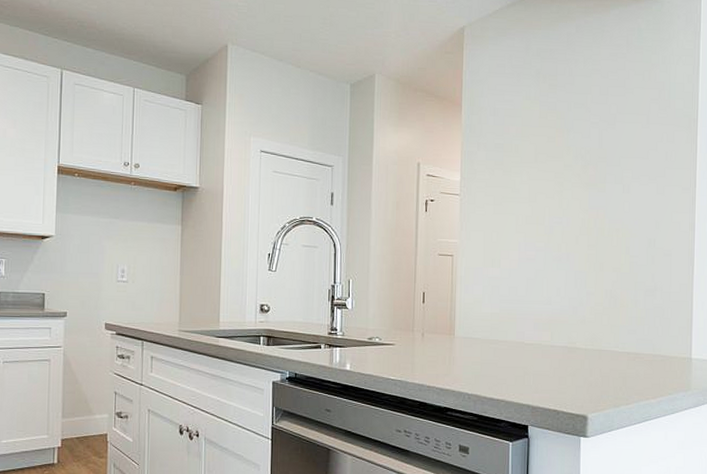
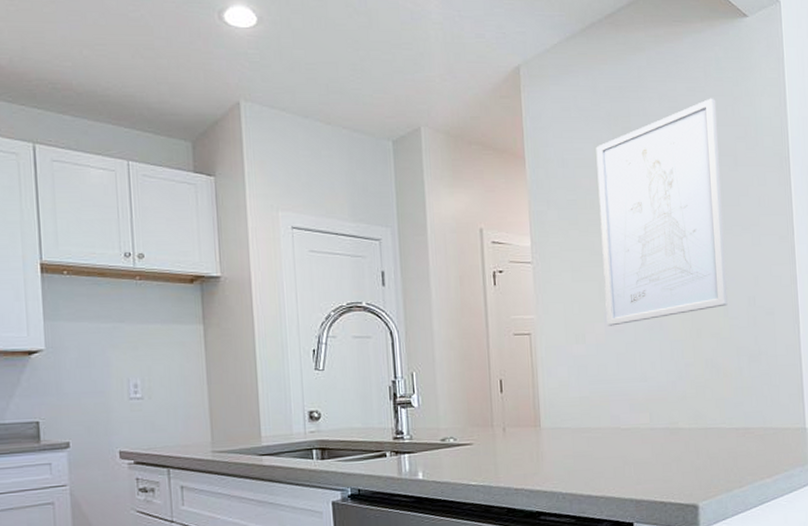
wall art: none [520,63,634,255] -> present [596,98,728,326]

